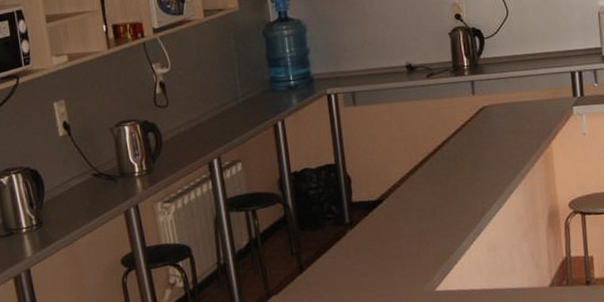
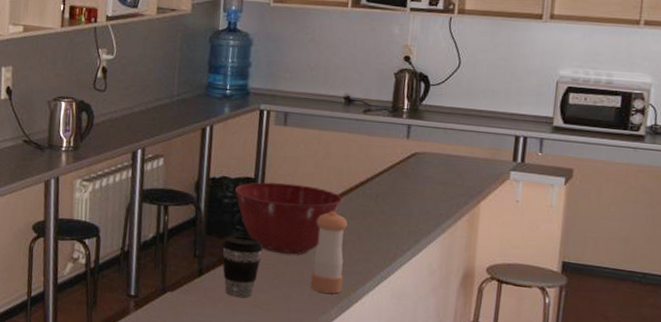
coffee cup: none [316,222,358,286] -> present [221,235,263,298]
mixing bowl: none [318,160,424,233] -> present [235,182,342,255]
pepper shaker: none [403,180,441,262] -> present [310,211,347,294]

